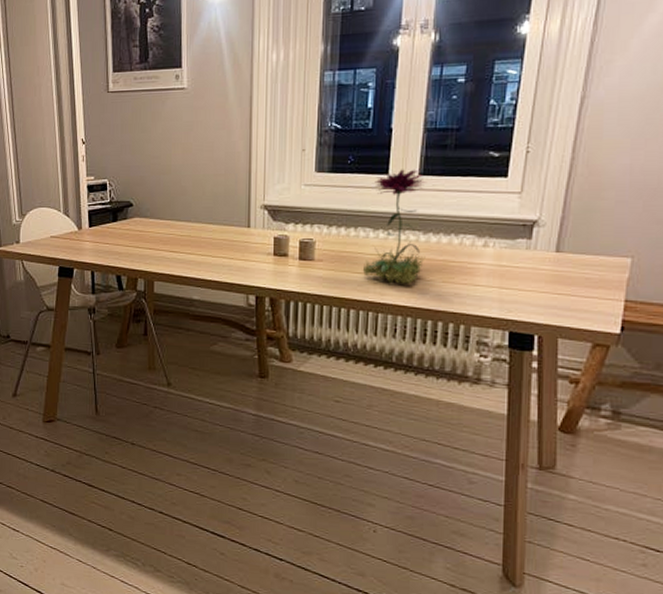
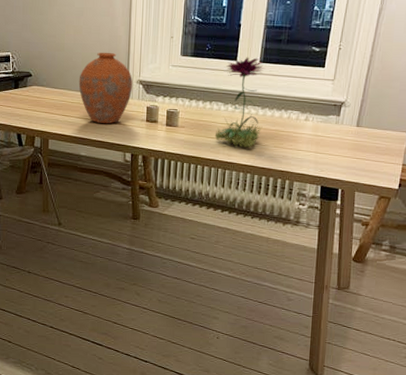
vase: none [189,172,255,259] -> present [78,52,132,123]

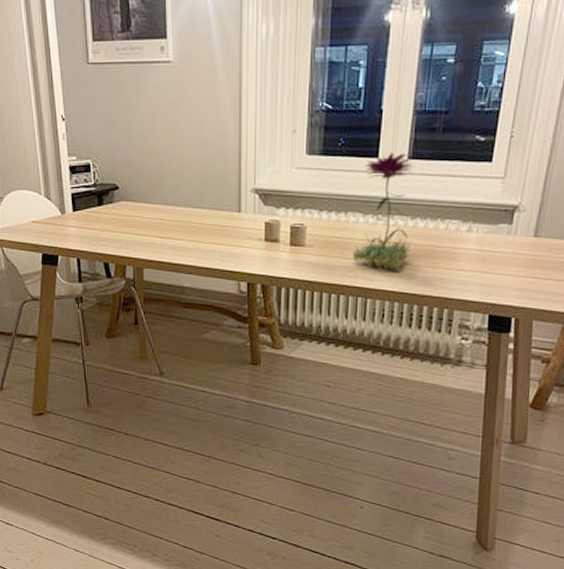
vase: present [78,52,132,123] -> none [178,154,246,245]

